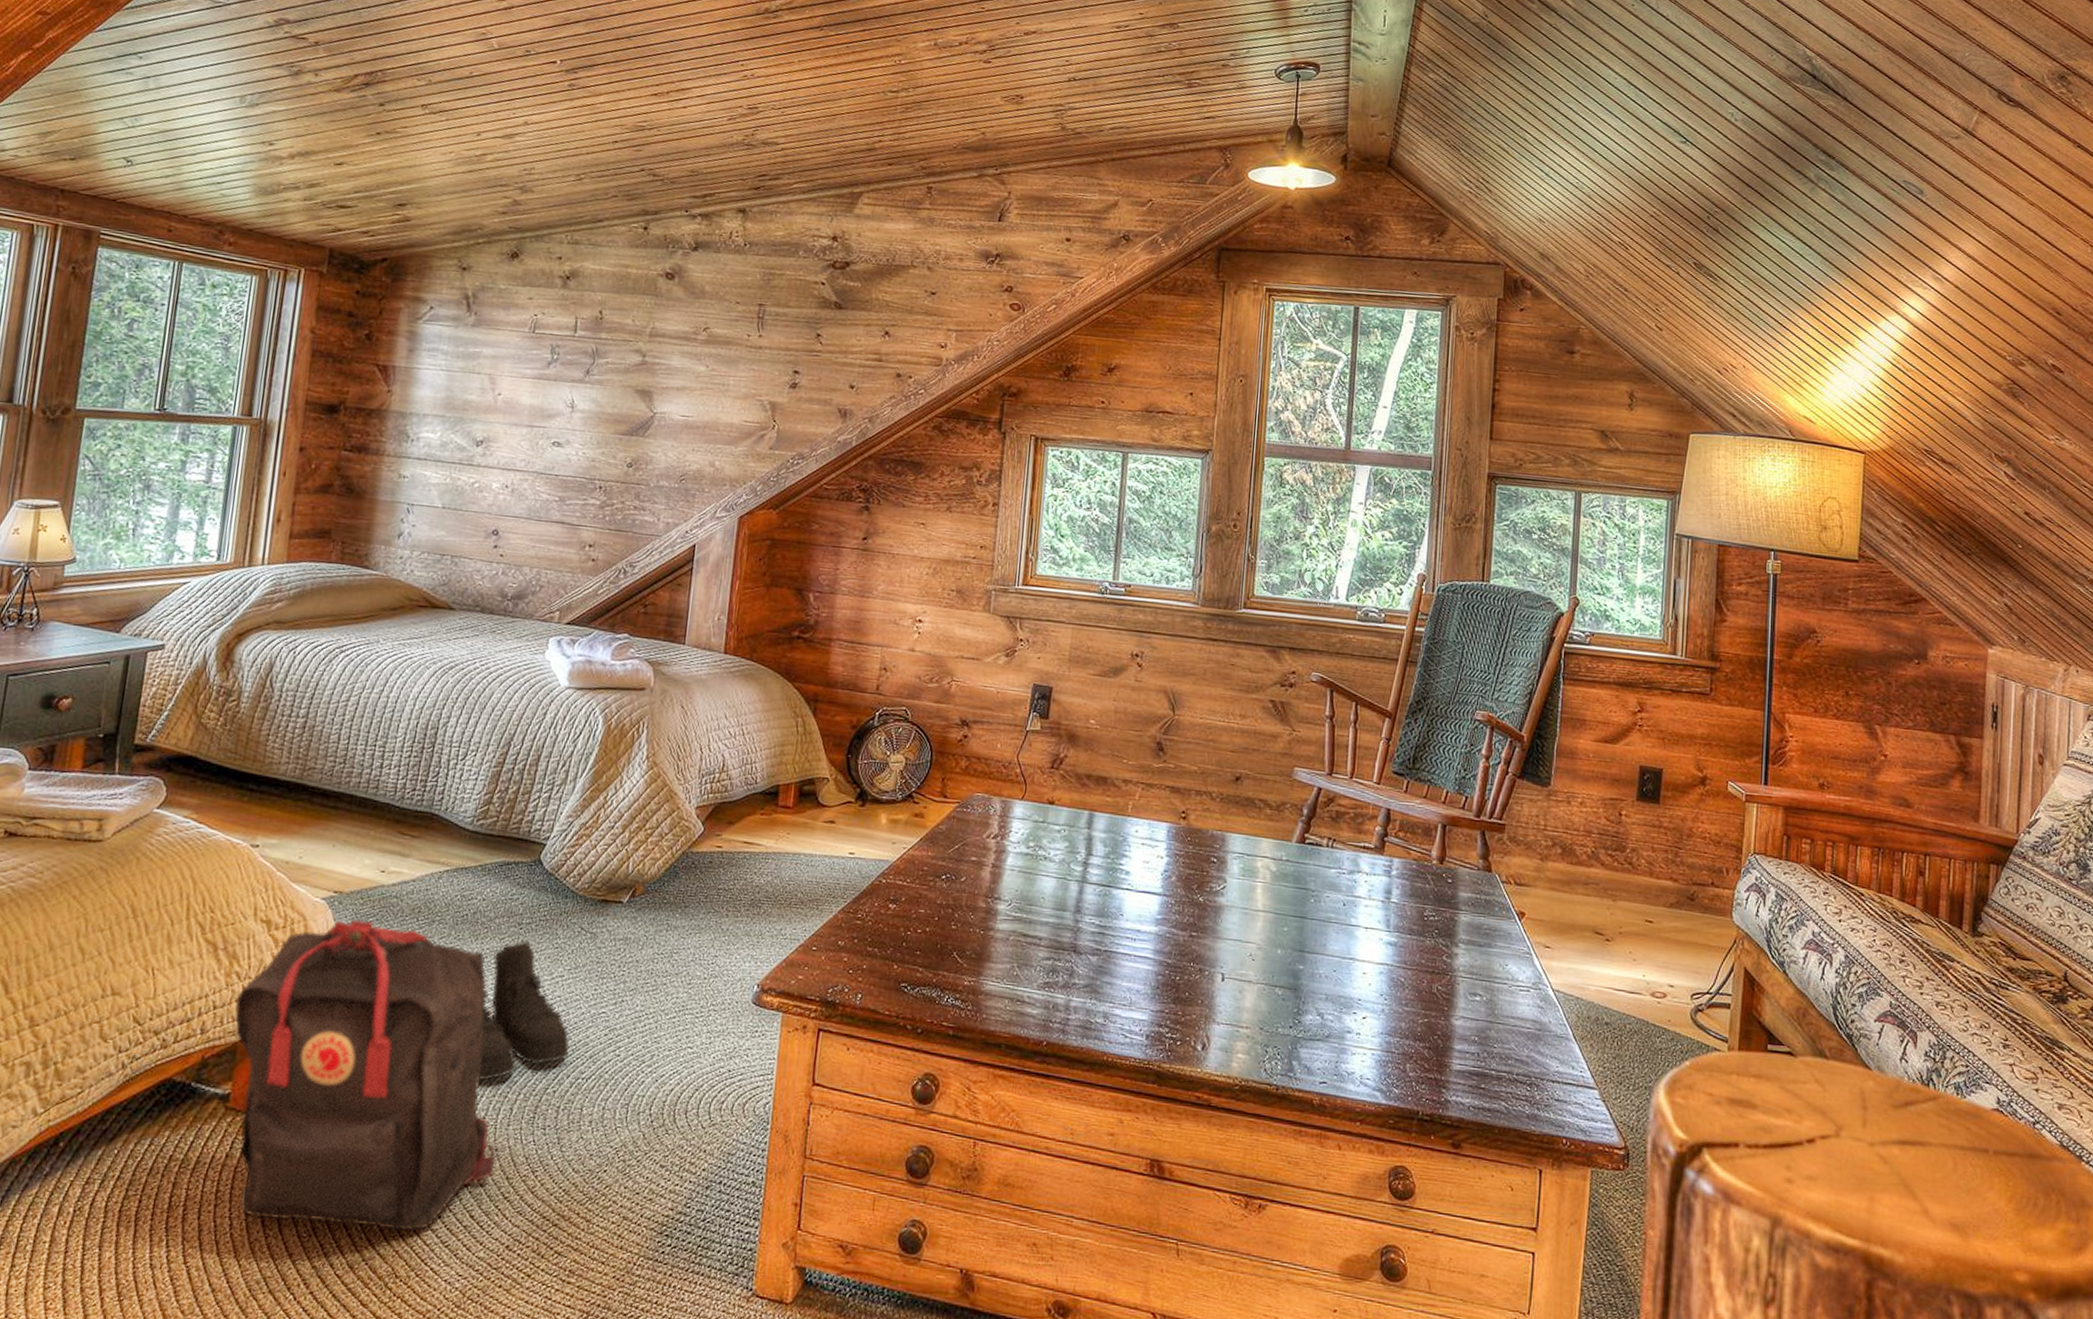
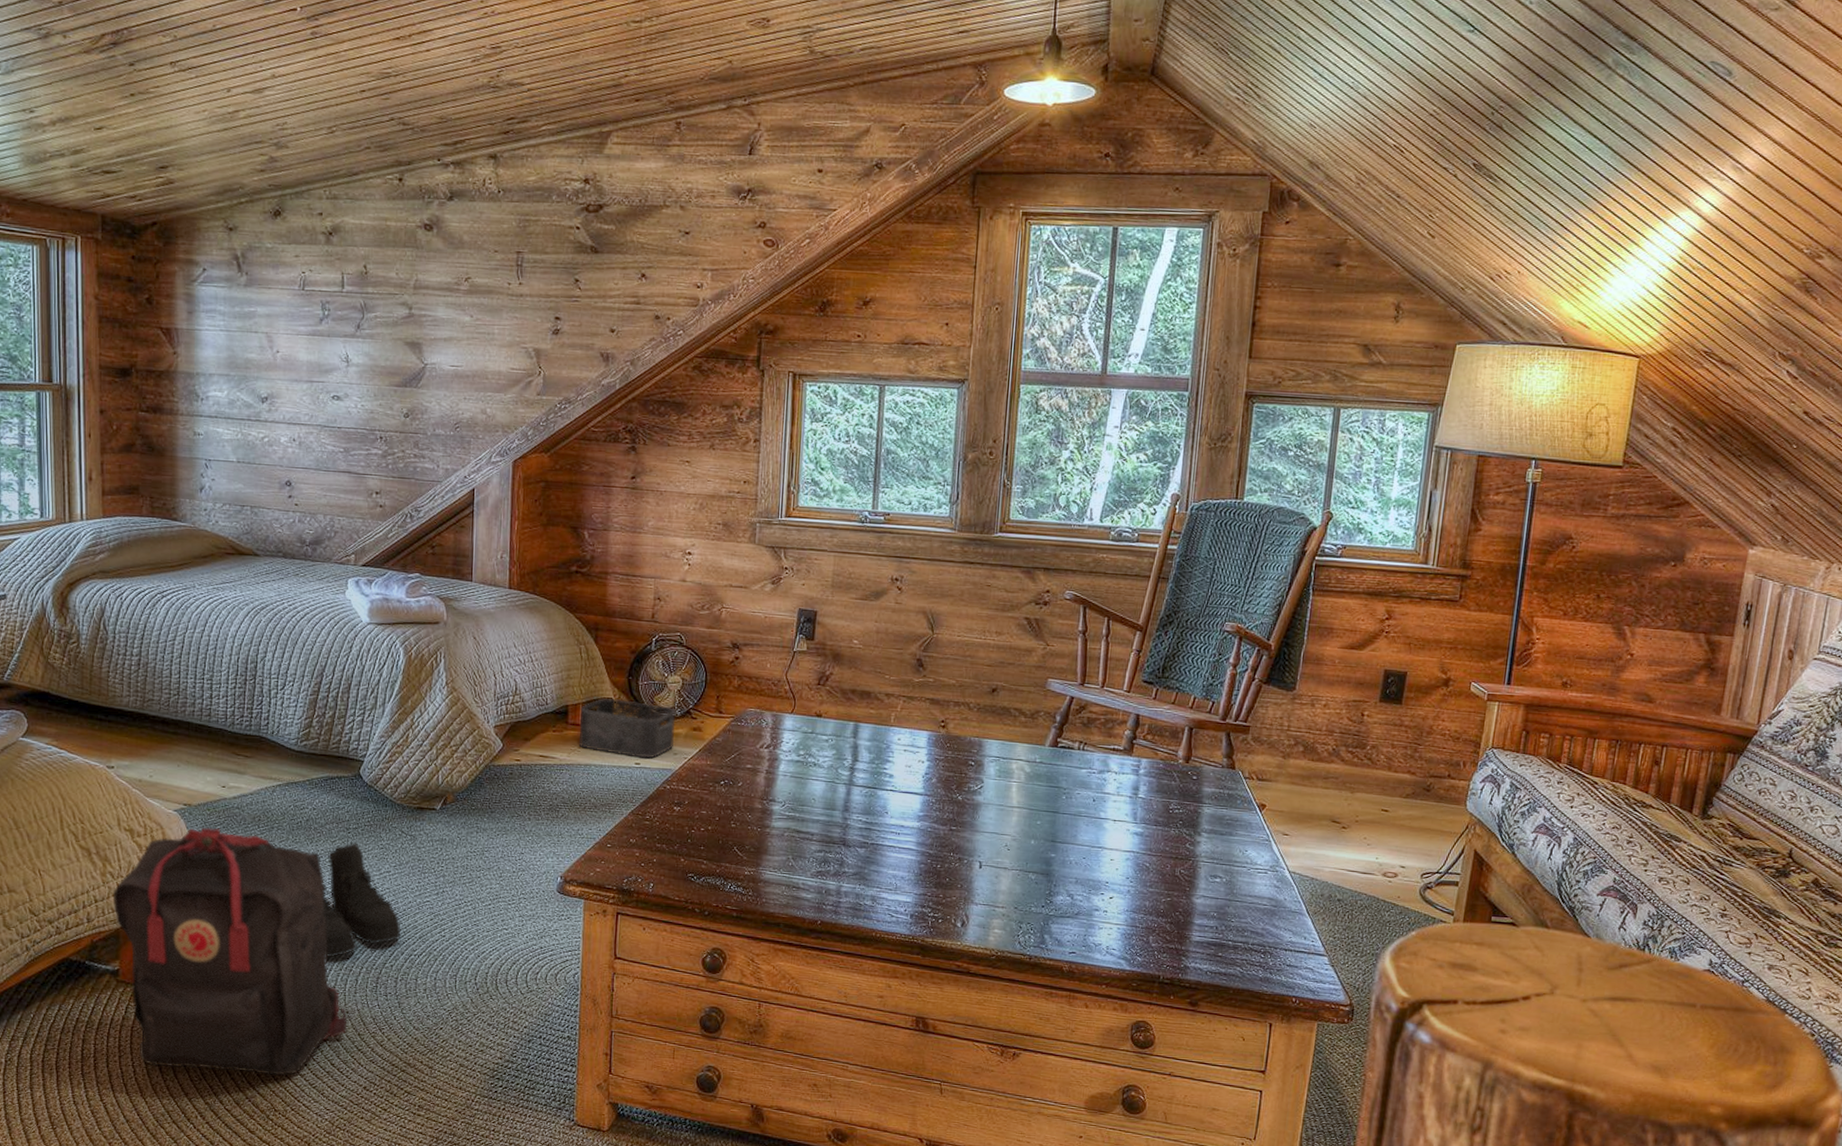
storage bin: none [788,778,897,848] -> present [578,698,676,759]

